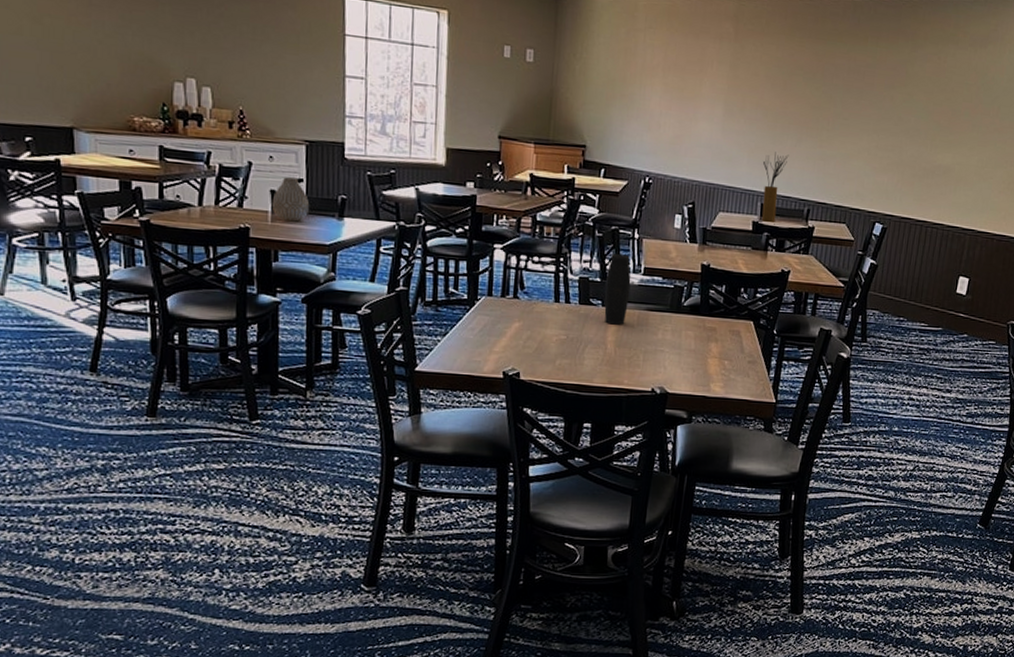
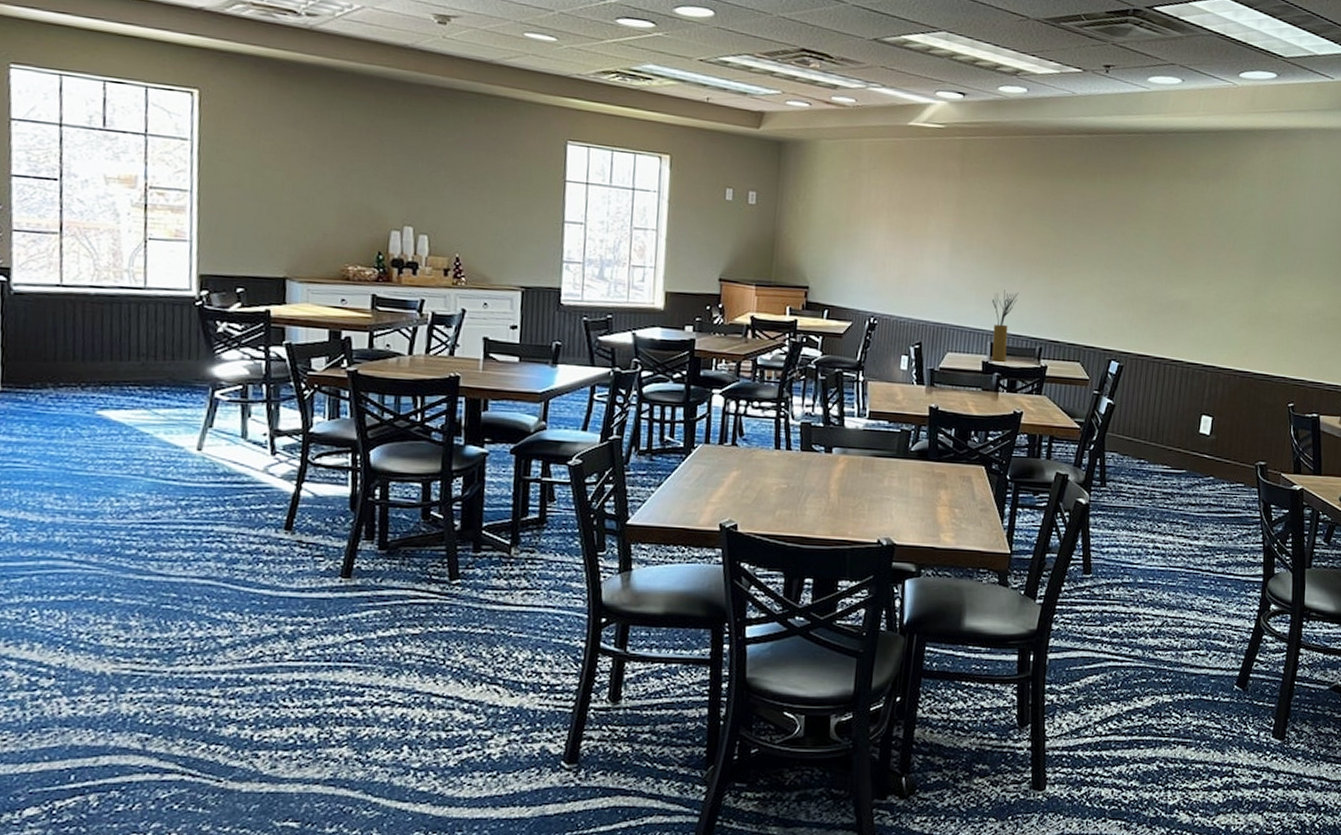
vase: present [271,177,310,222] -> none [483,324,523,370]
vase: present [604,254,631,325] -> none [827,397,856,472]

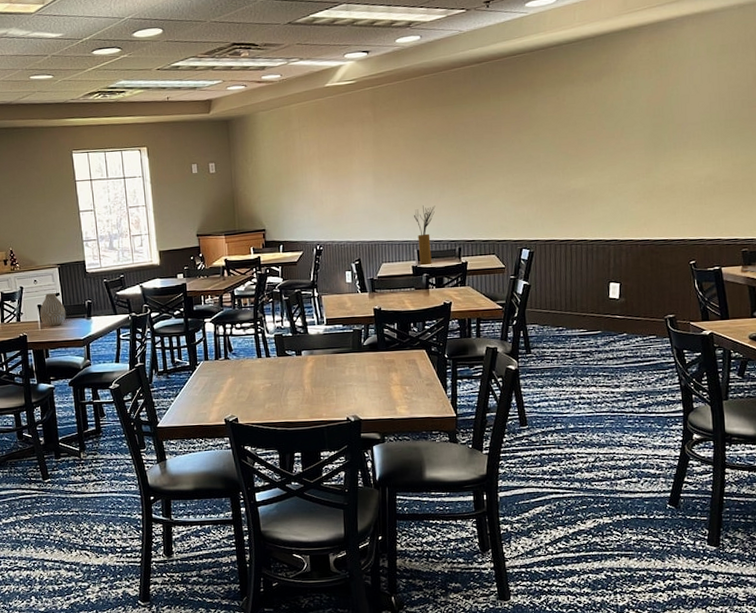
vase: none [483,324,523,370] -> present [39,293,67,327]

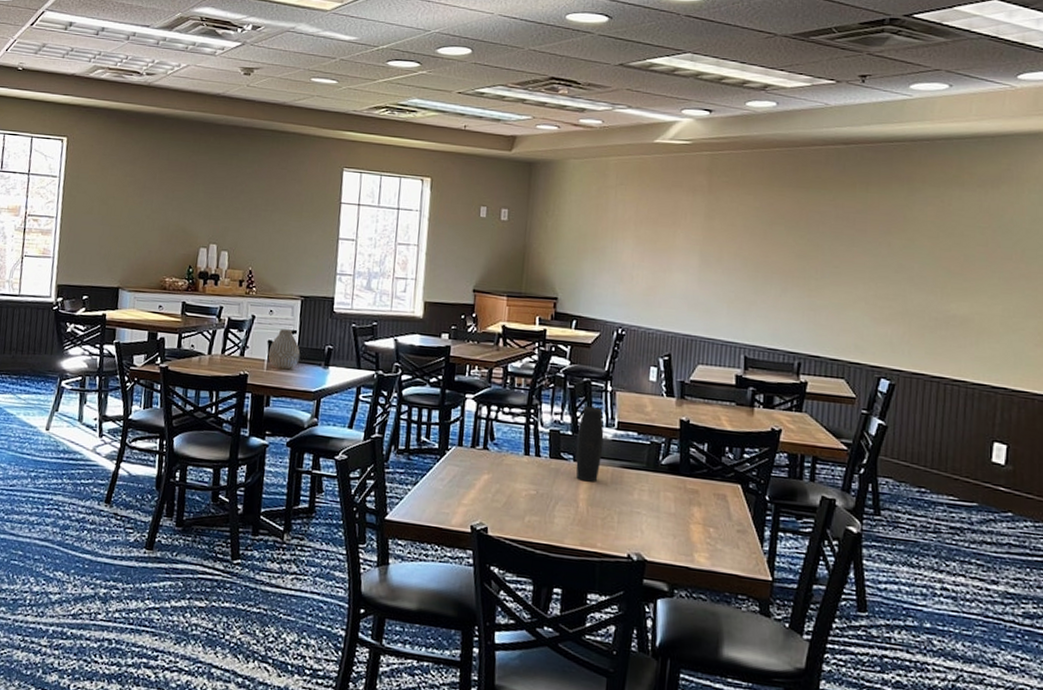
vase: none [296,311,318,369] -> present [575,406,604,482]
vase: present [414,205,435,266] -> none [745,302,774,379]

